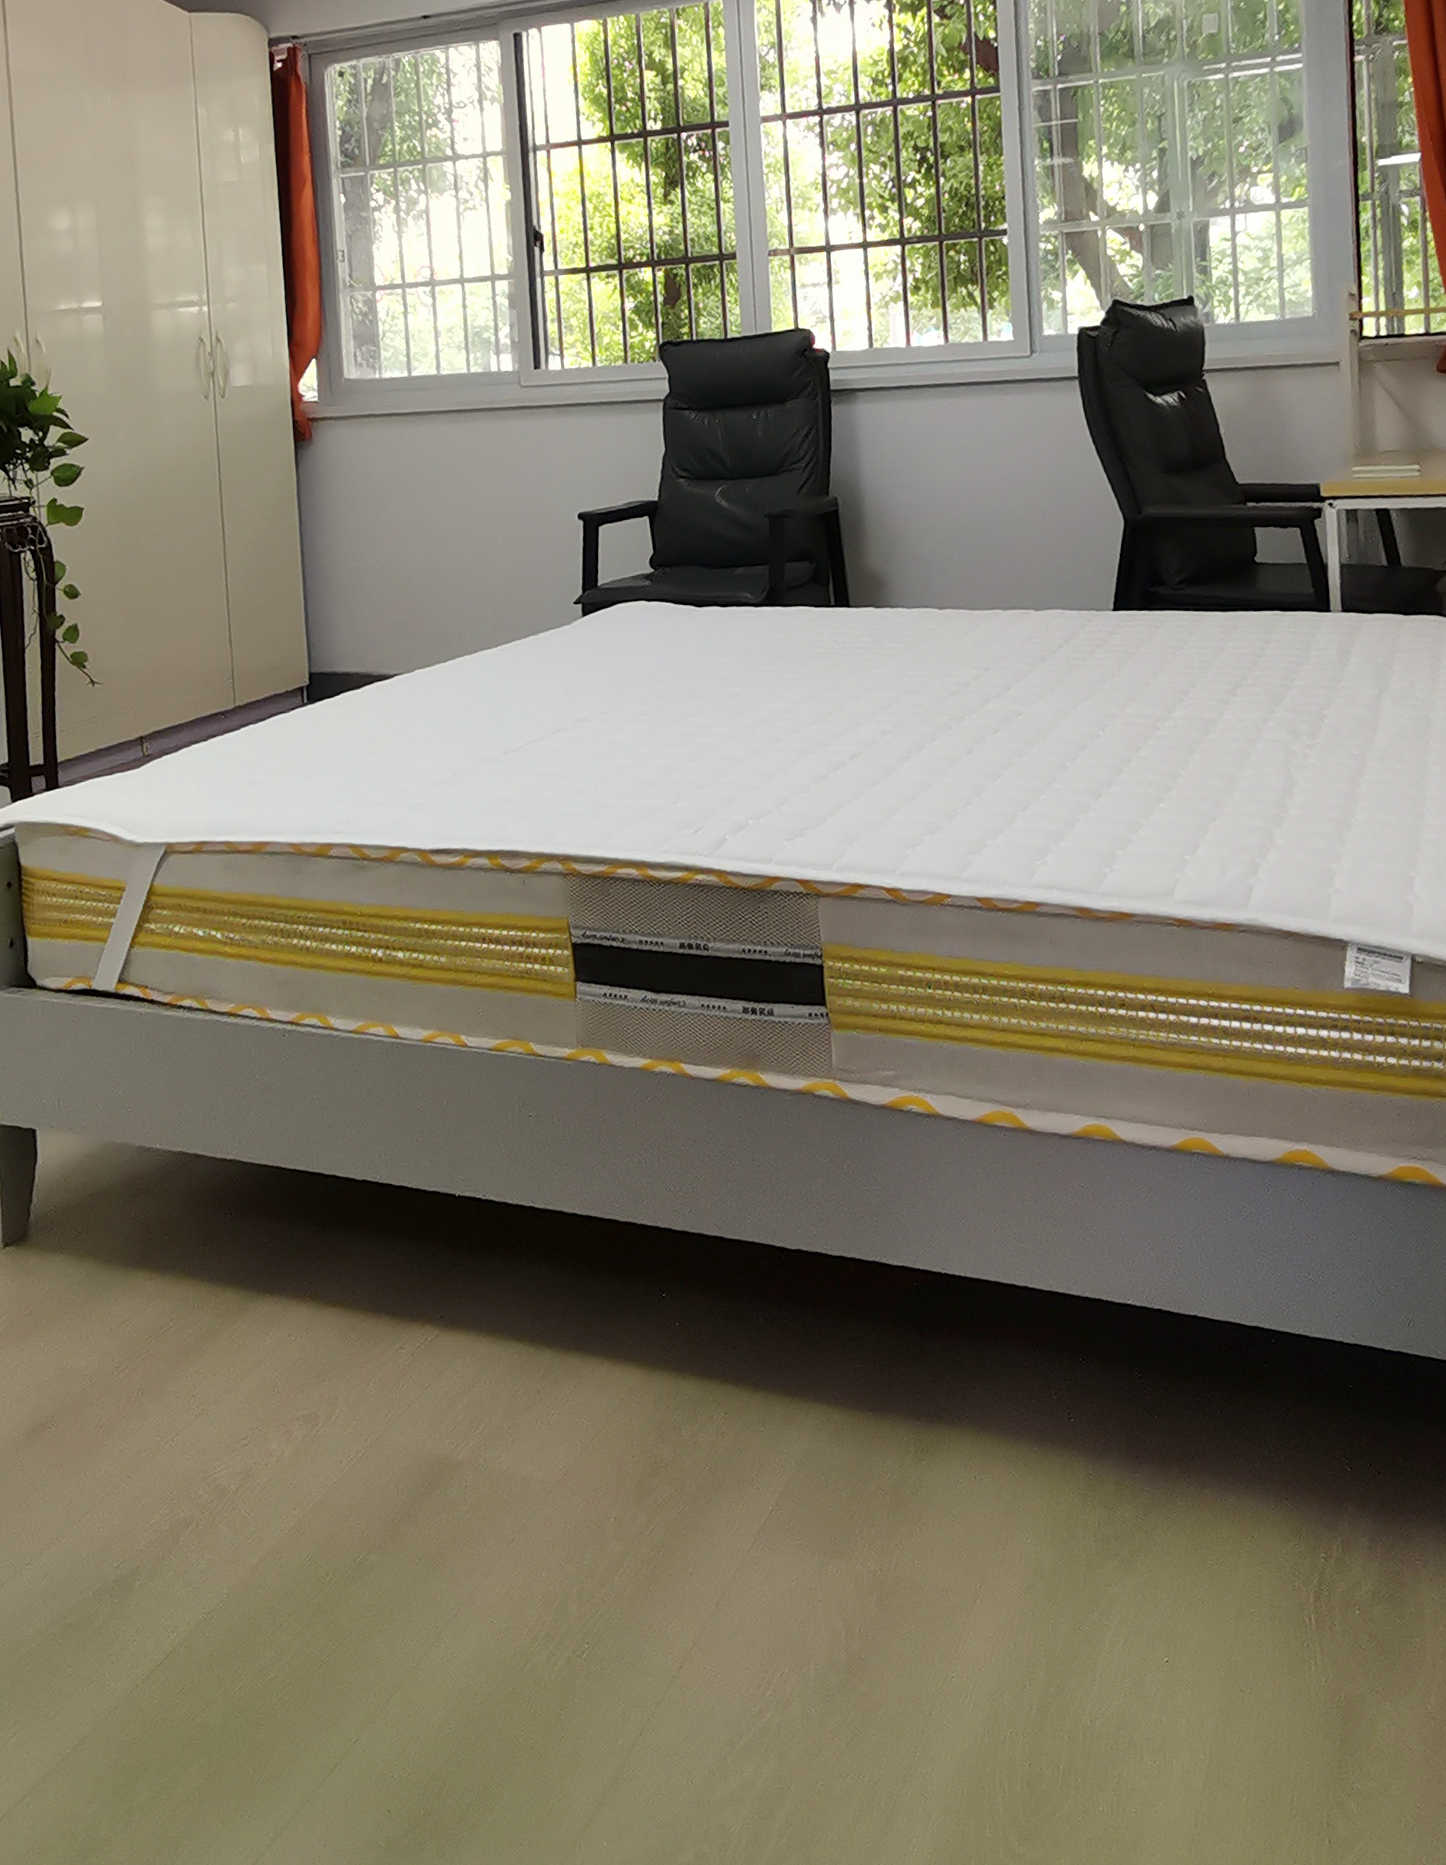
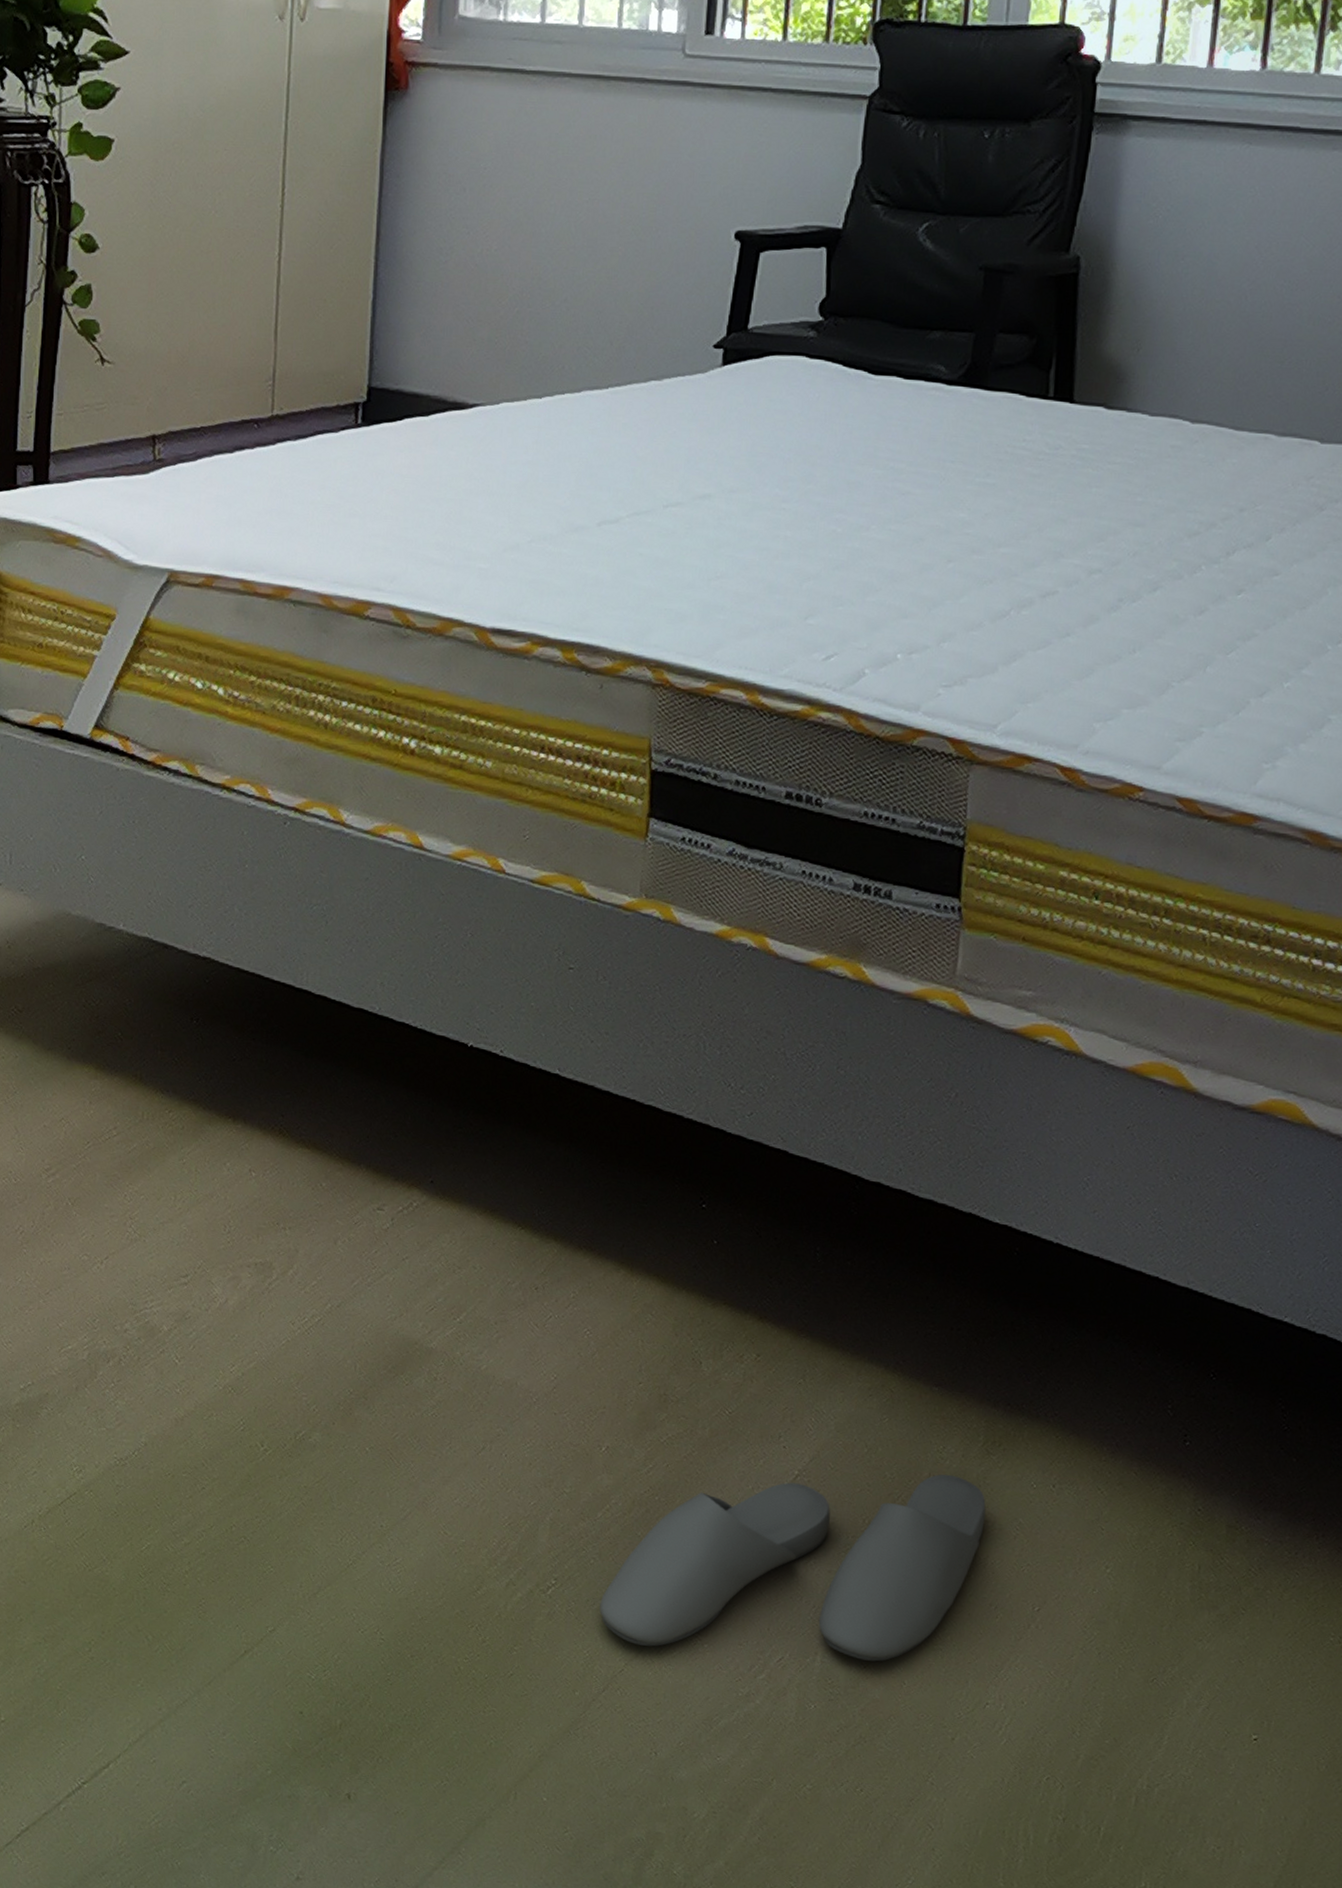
slippers: none [627,1484,926,1687] -> present [599,1474,986,1662]

